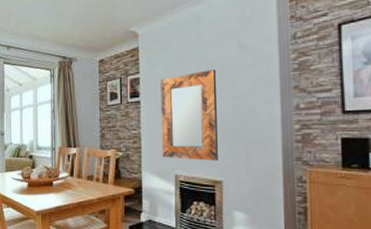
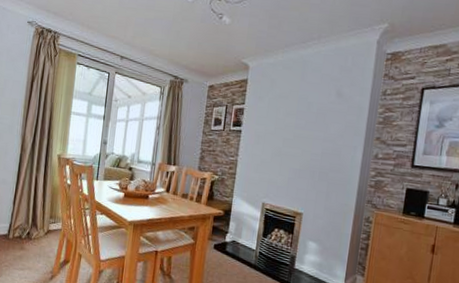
home mirror: present [160,70,218,161] -> none [254,111,314,195]

